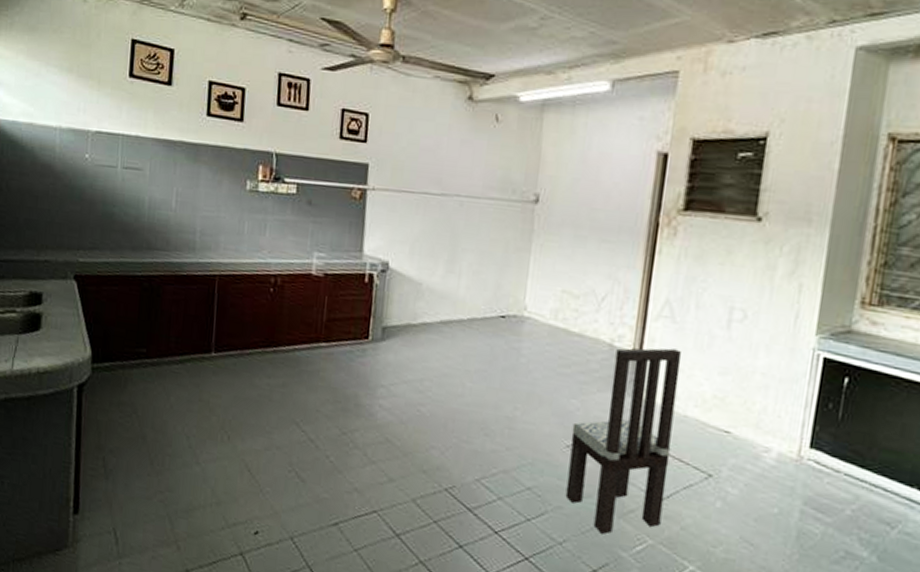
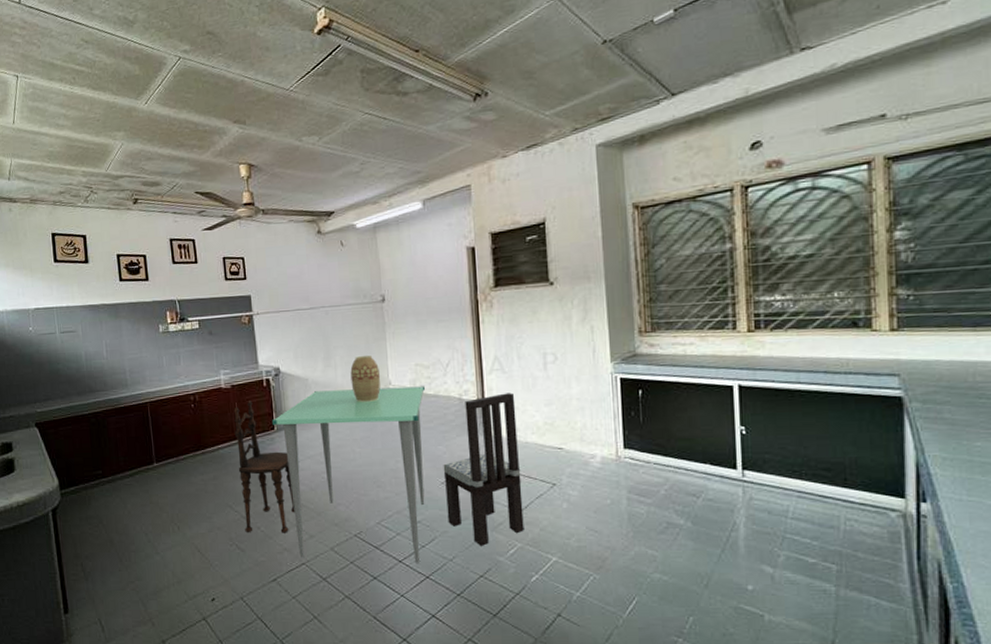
dining chair: none [310,297,381,470] -> present [234,401,295,533]
dining table: none [368,300,568,539] -> present [272,386,425,563]
vase: none [475,266,515,328] -> present [350,356,381,402]

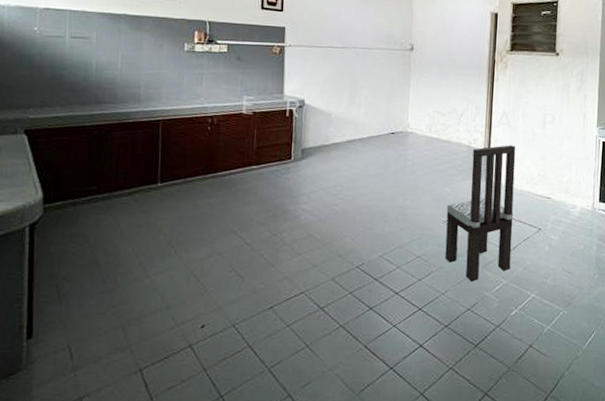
dining chair: present [234,401,295,533] -> none [247,129,302,262]
dining table: present [272,386,425,563] -> none [290,126,439,296]
vase: present [350,356,381,402] -> none [372,98,401,141]

